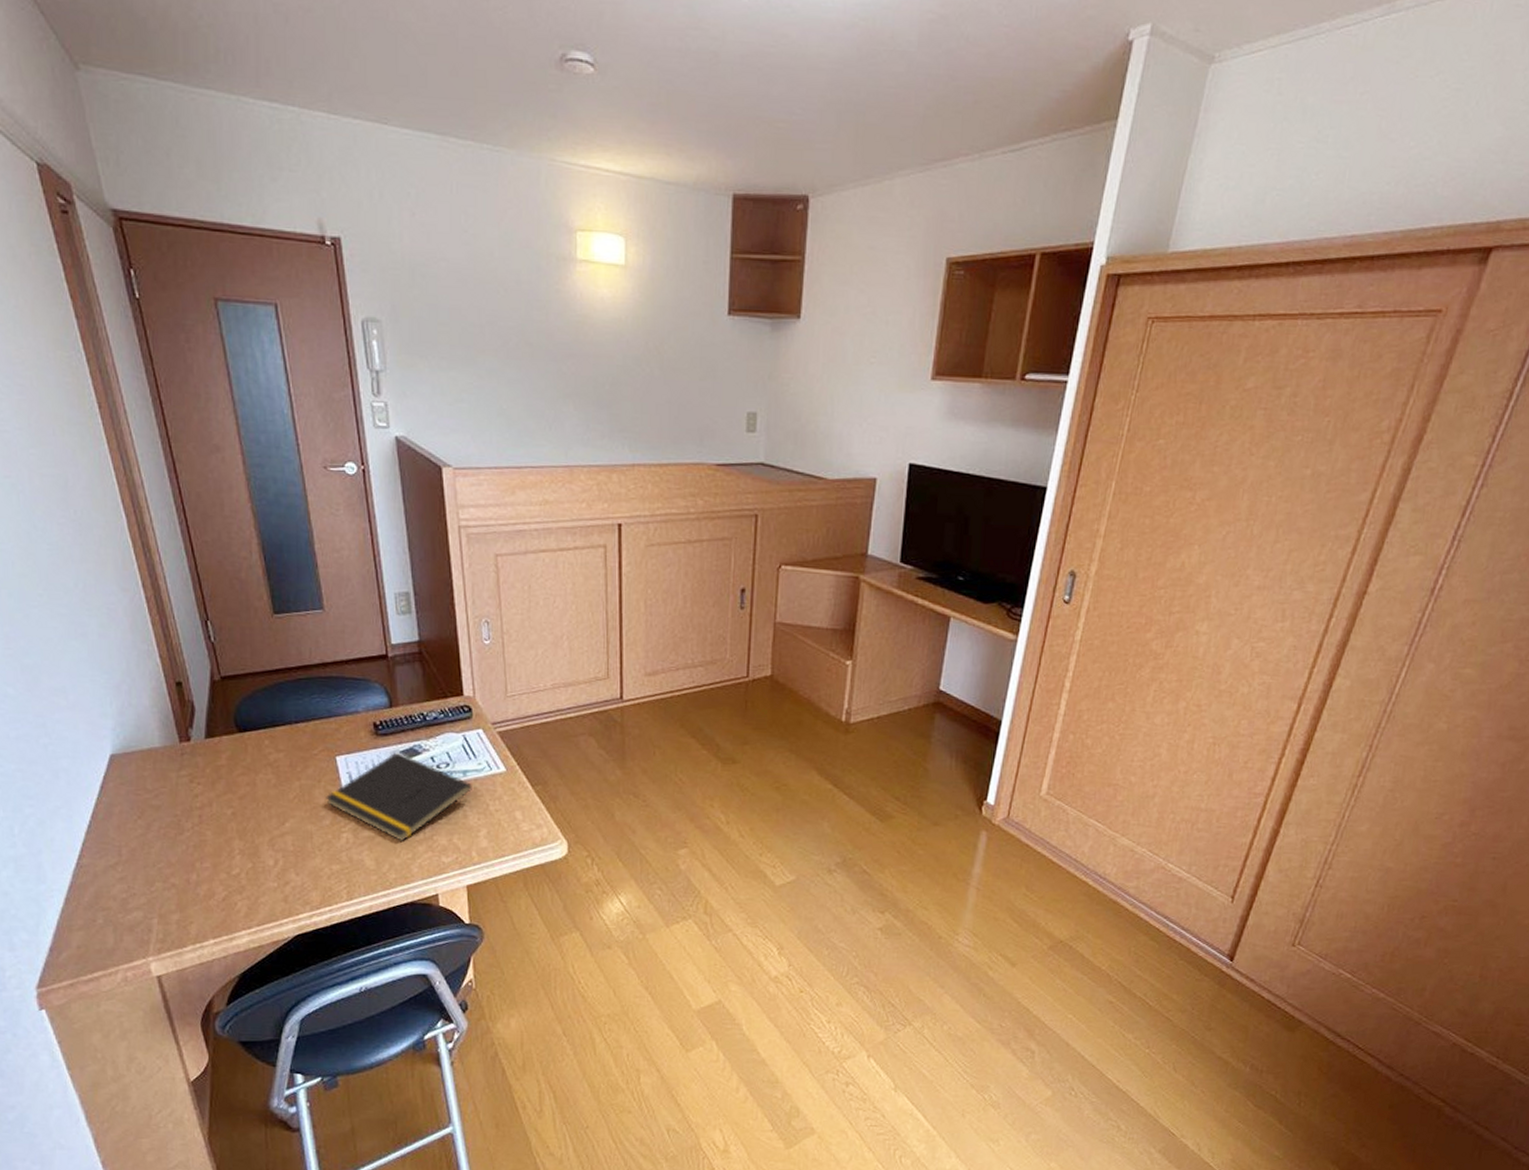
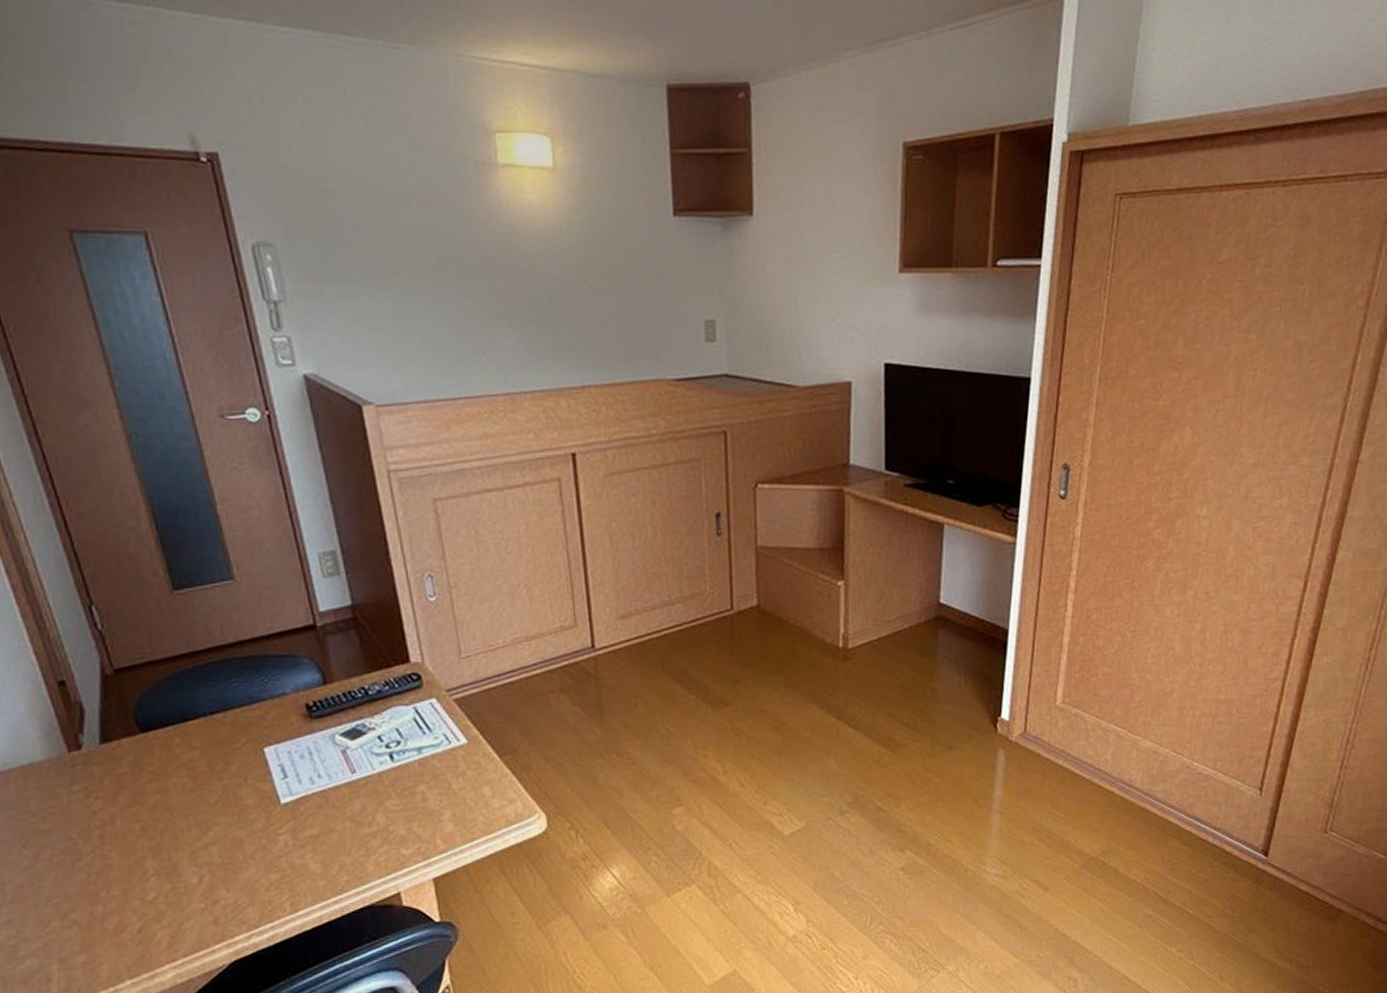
notepad: present [326,752,472,841] -> none [255,735,430,837]

